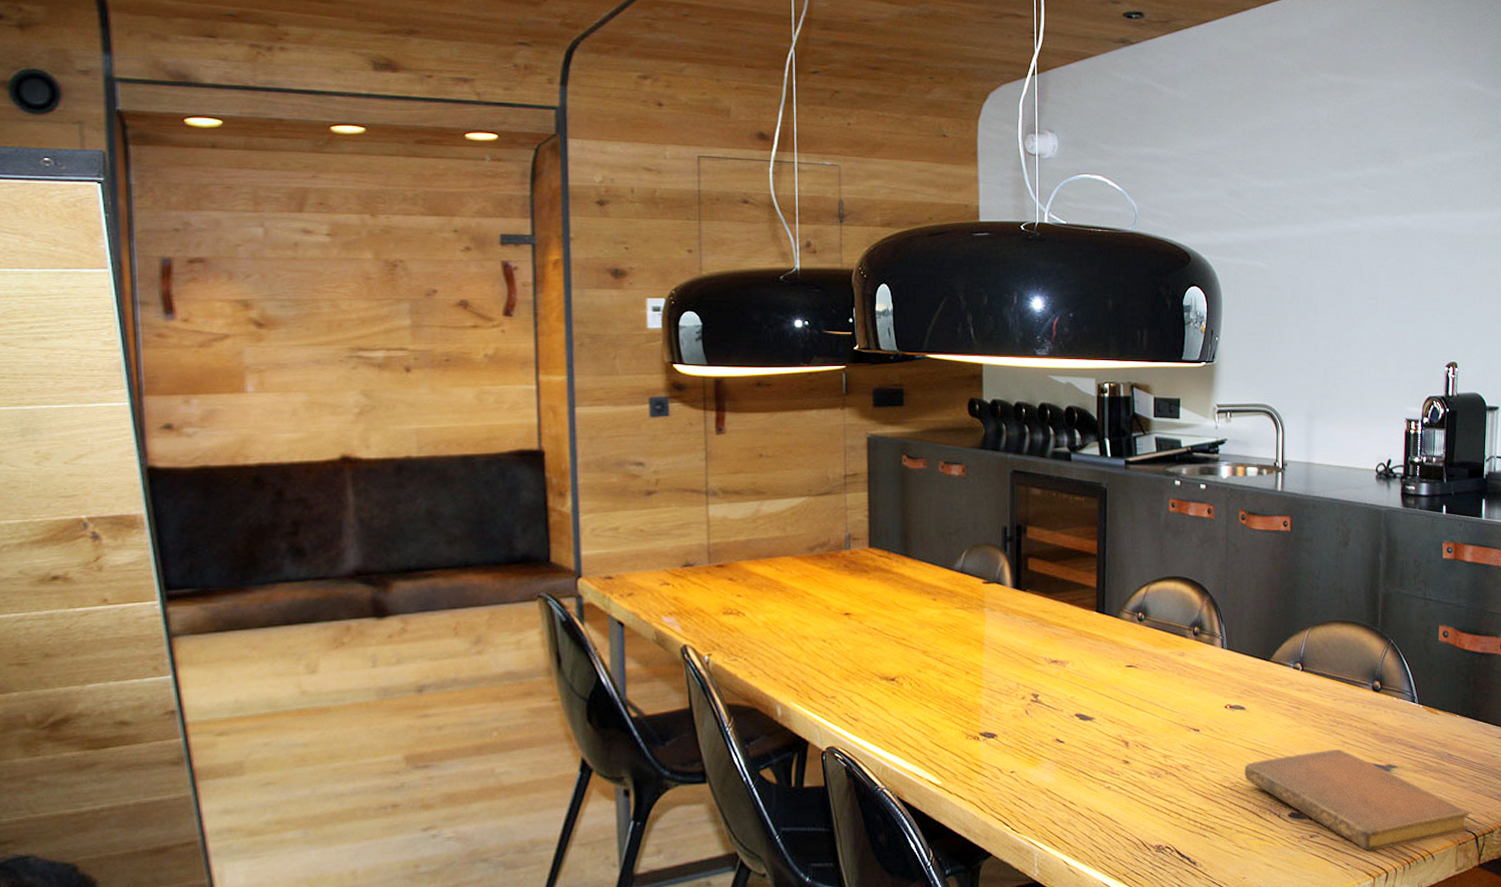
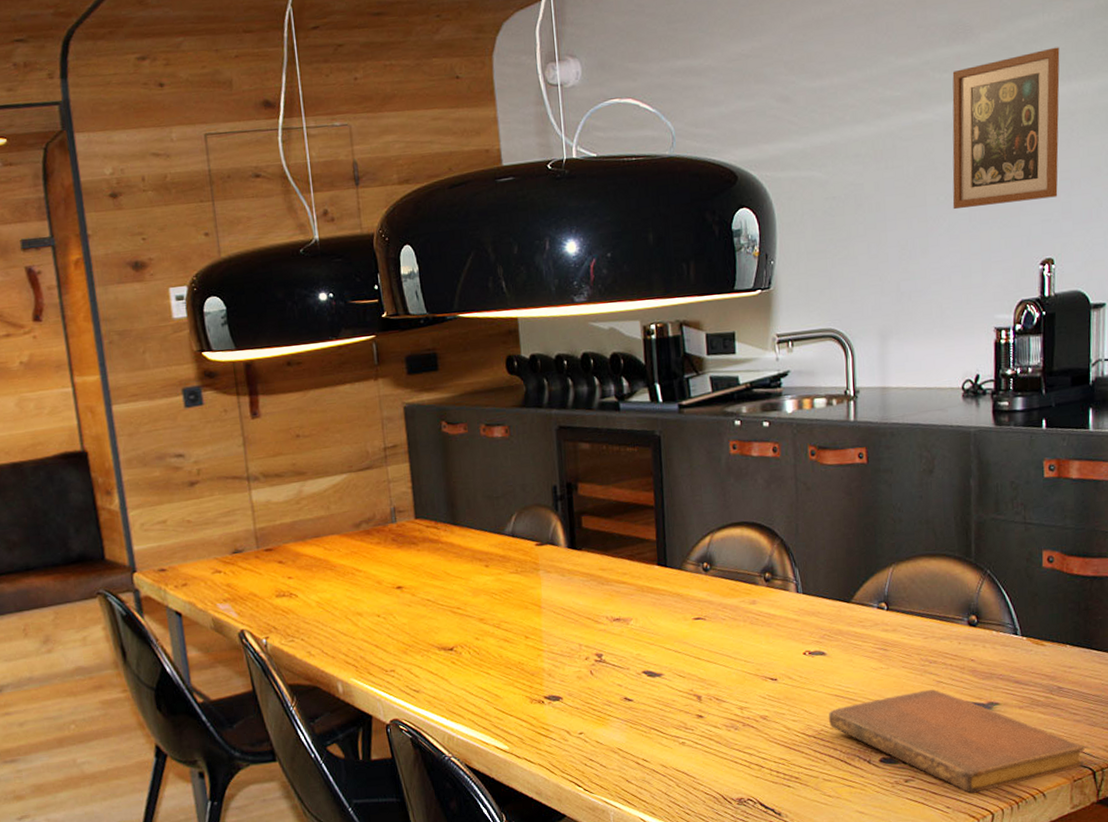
picture frame: none [1374,180,1468,309] -> present [952,47,1060,209]

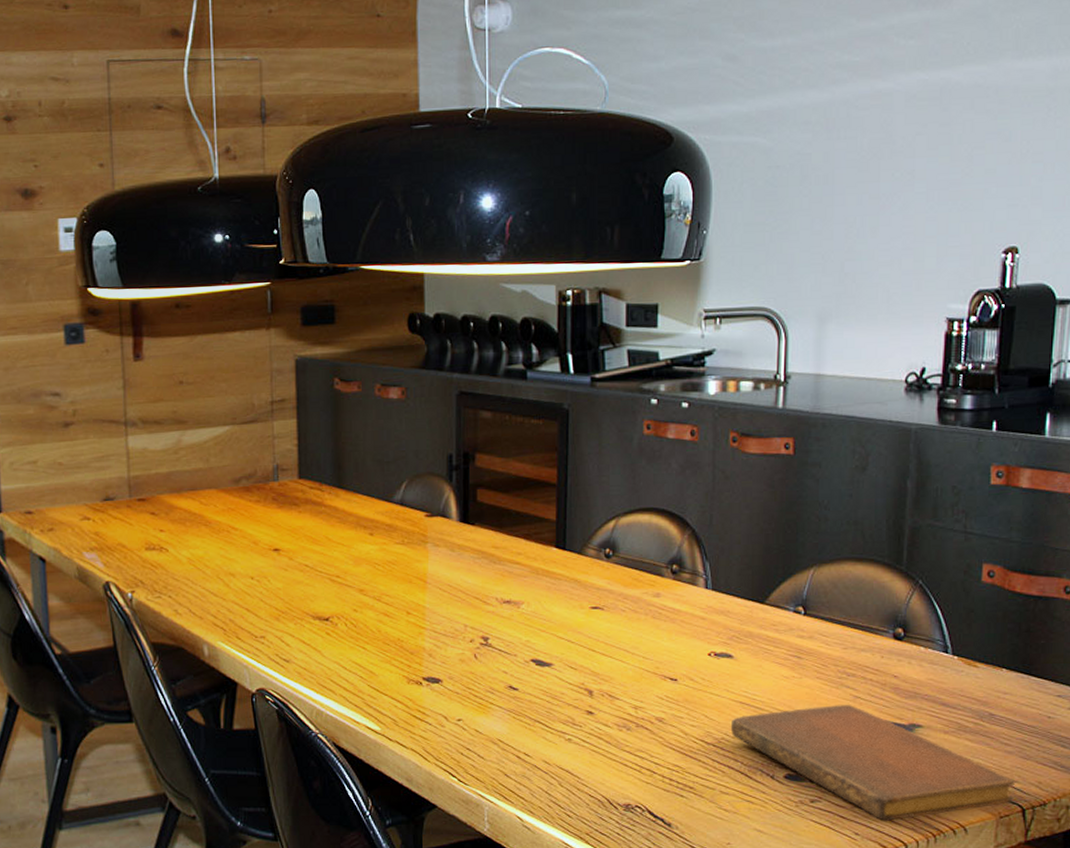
picture frame: present [952,47,1060,209] -> none [909,18,1042,187]

